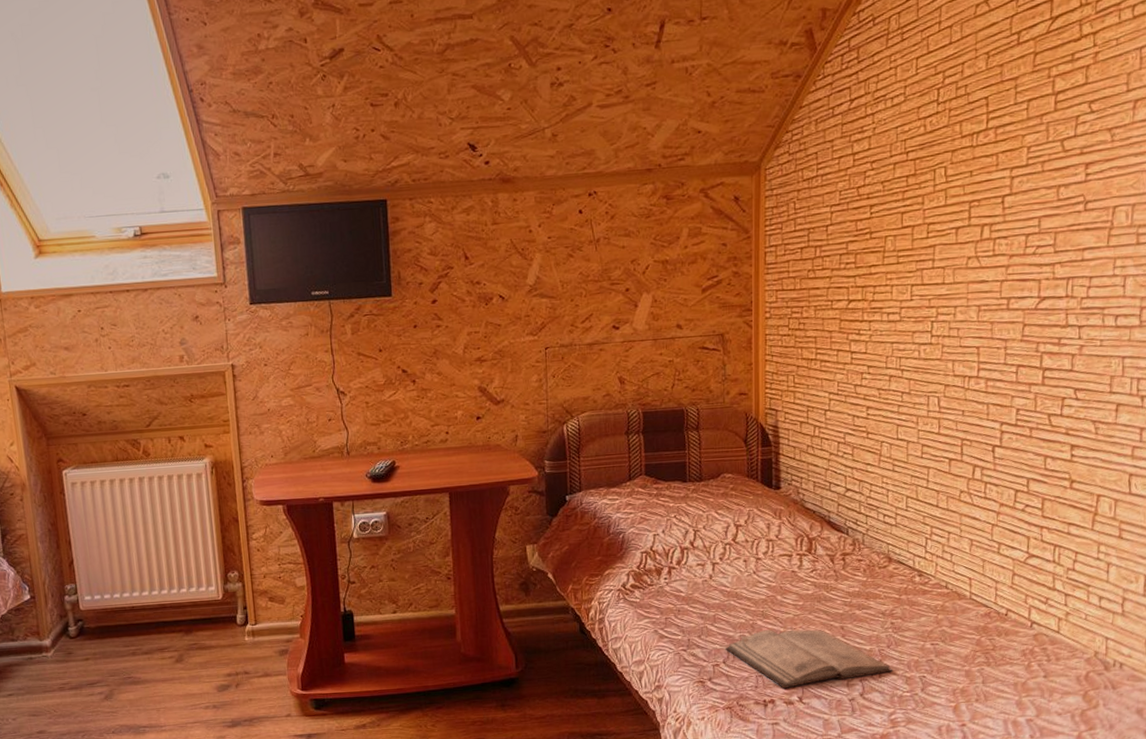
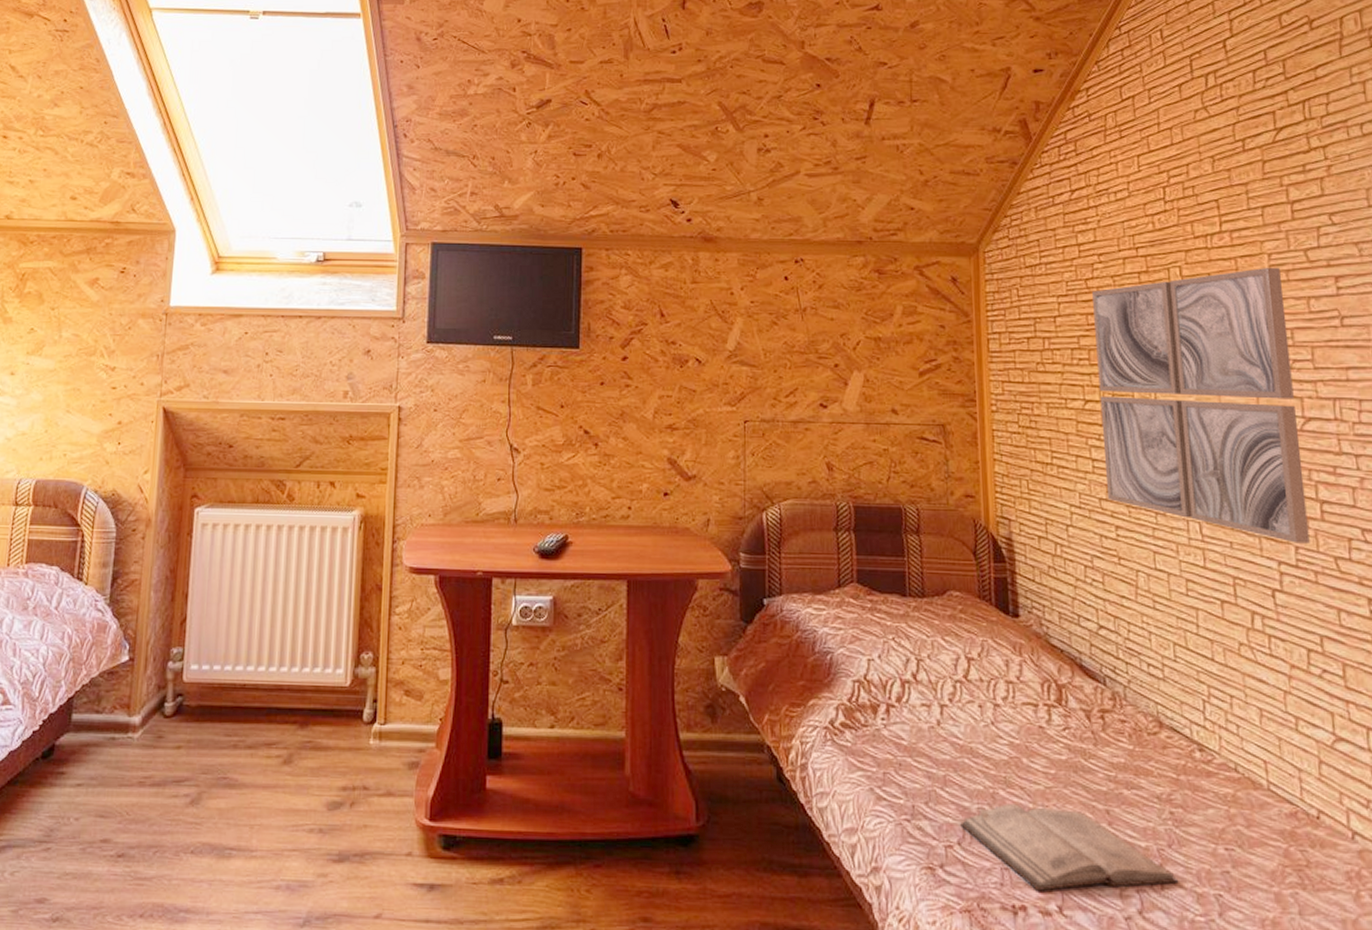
wall art: none [861,159,1037,406] -> present [1092,267,1310,544]

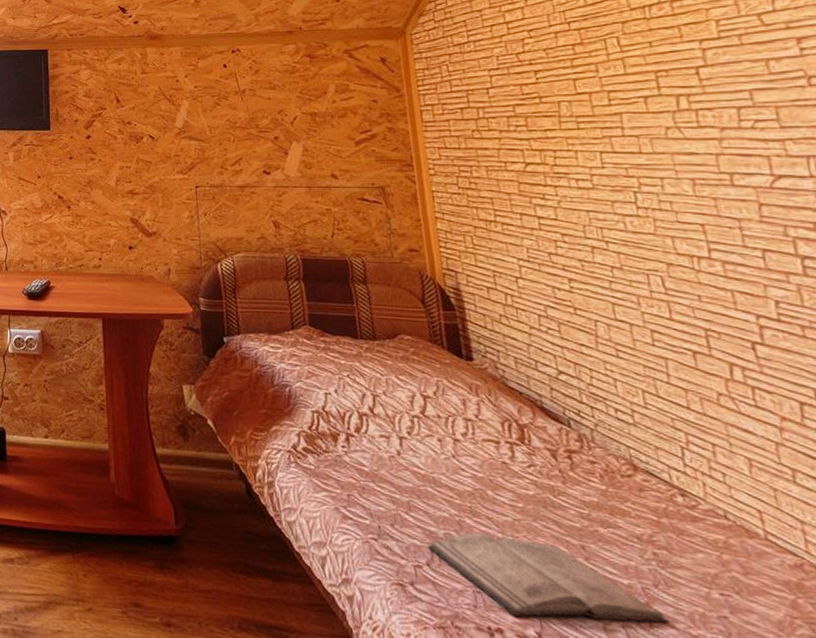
wall art: present [1092,267,1310,544] -> none [525,32,792,298]

